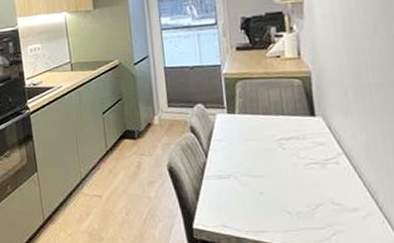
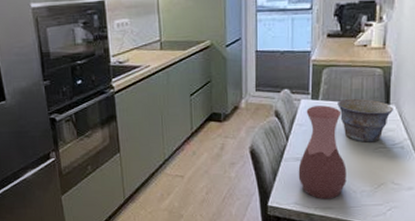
vase: none [222,119,279,222] -> present [298,105,347,199]
bowl: none [256,111,320,158] -> present [337,98,393,143]

